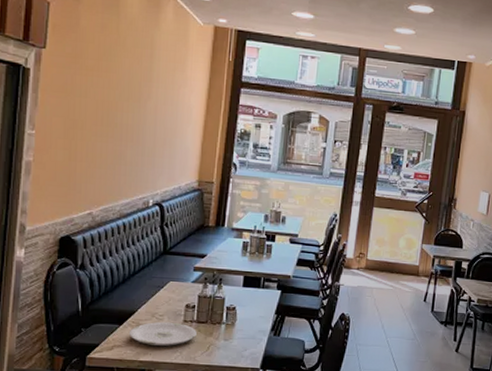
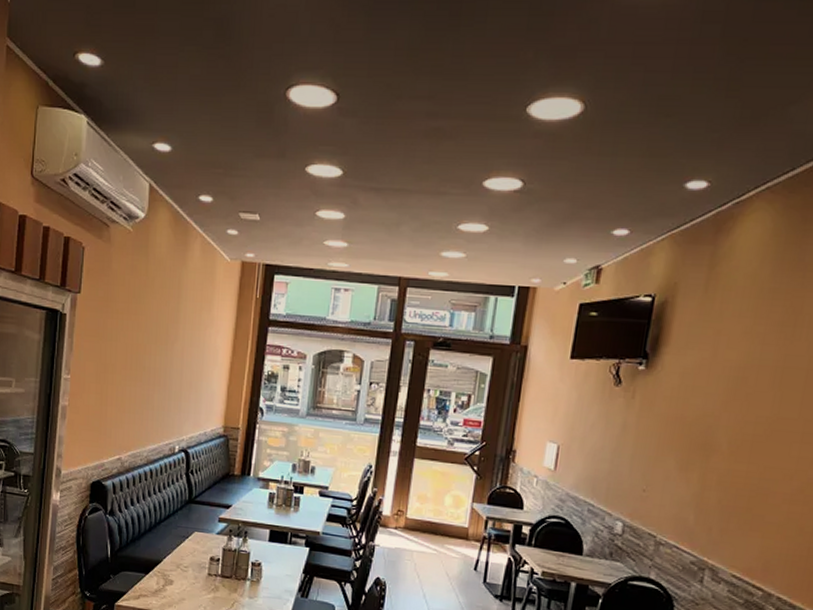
plate: present [128,321,197,346] -> none [154,573,221,600]

